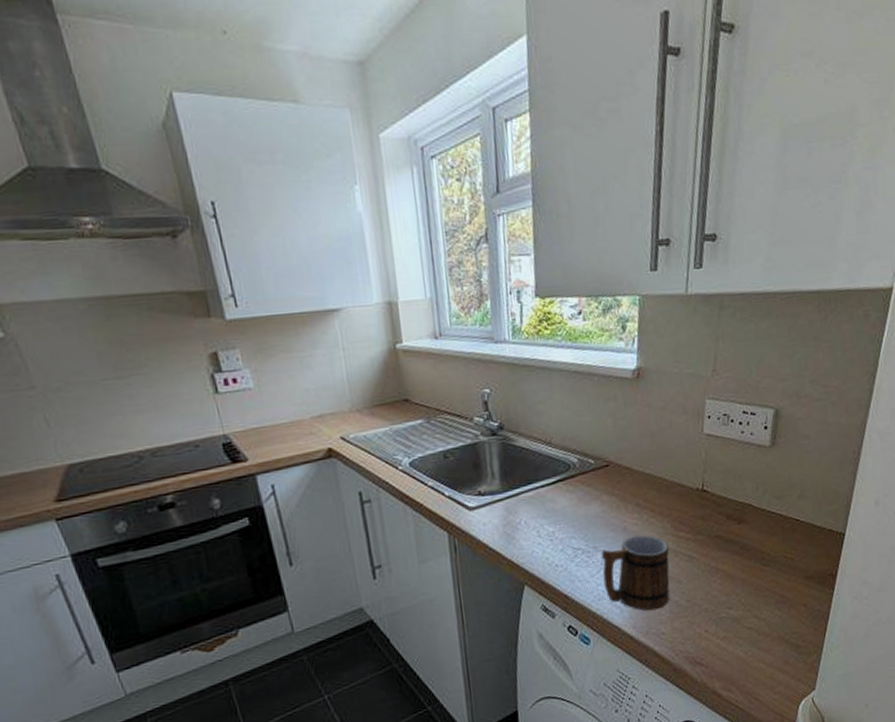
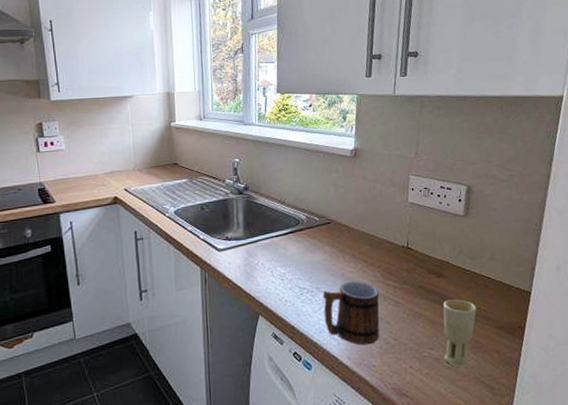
cup: none [744,548,783,627] -> present [443,299,477,367]

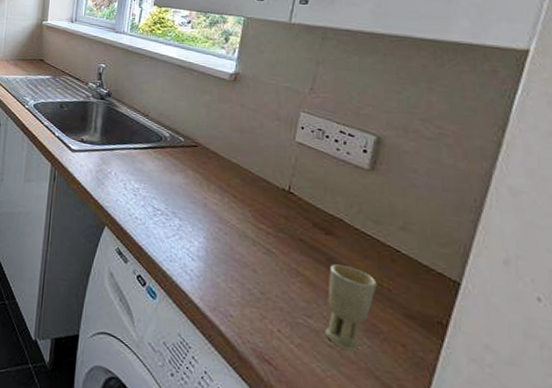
mug: present [322,281,380,346] -> none [177,213,246,291]

